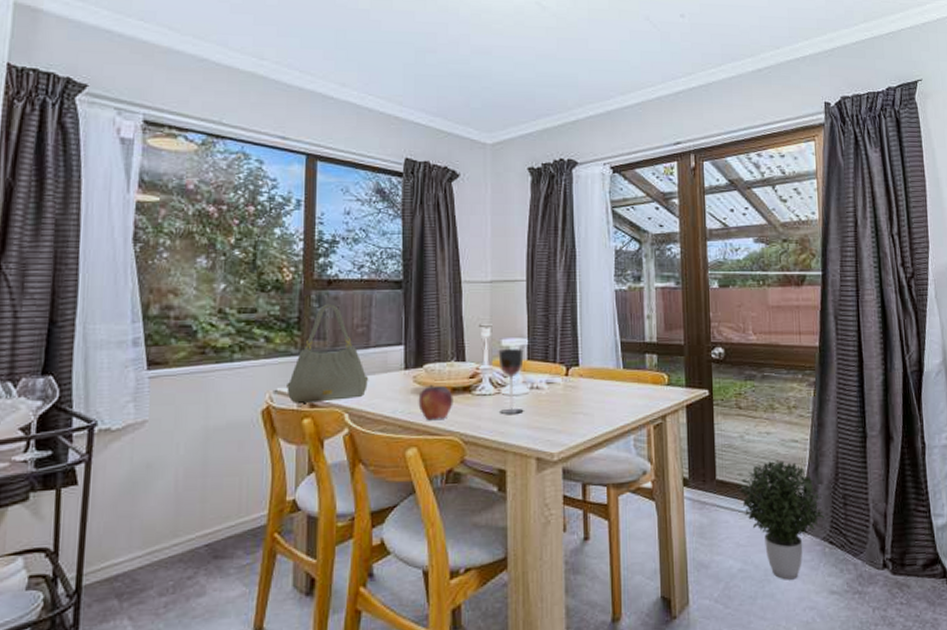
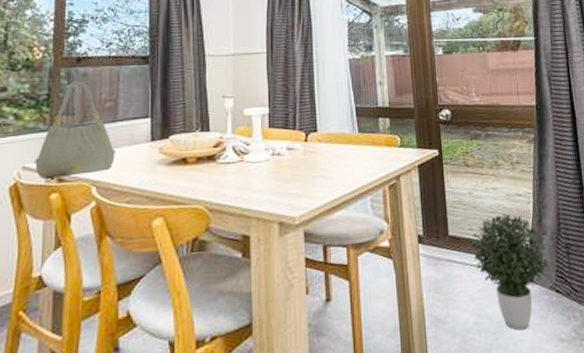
fruit: present [418,384,453,421] -> none [164,155,198,191]
wineglass: present [498,349,524,415] -> none [241,117,266,182]

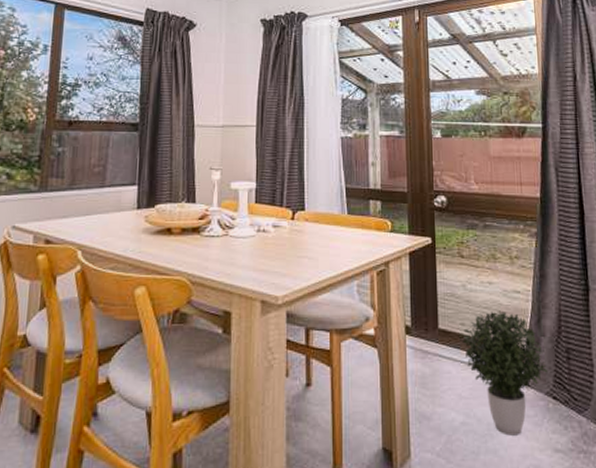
handbag: present [33,80,117,179] -> none [23,144,103,239]

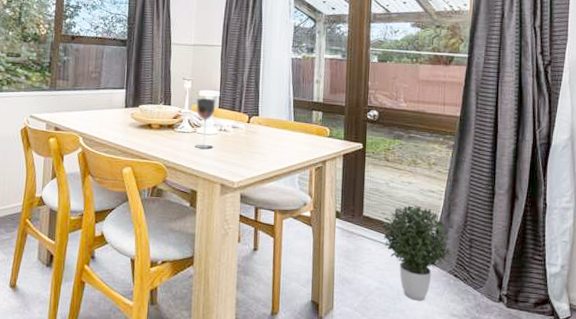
wineglass: none [227,192,252,257] -> present [195,98,216,150]

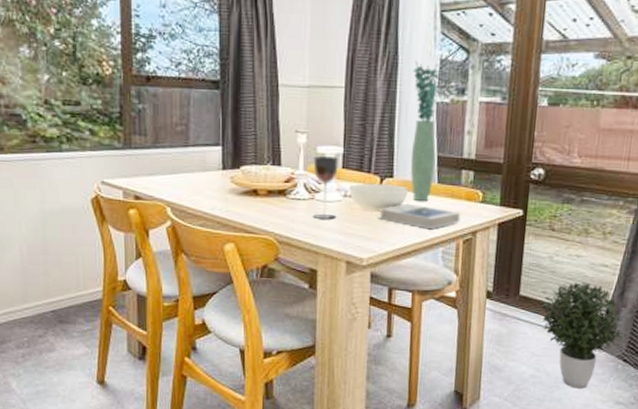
bowl: none [223,120,271,144] -> present [349,183,409,213]
hardback book: none [247,136,313,159] -> present [378,203,461,230]
vase: none [272,27,293,135] -> present [410,60,439,201]

